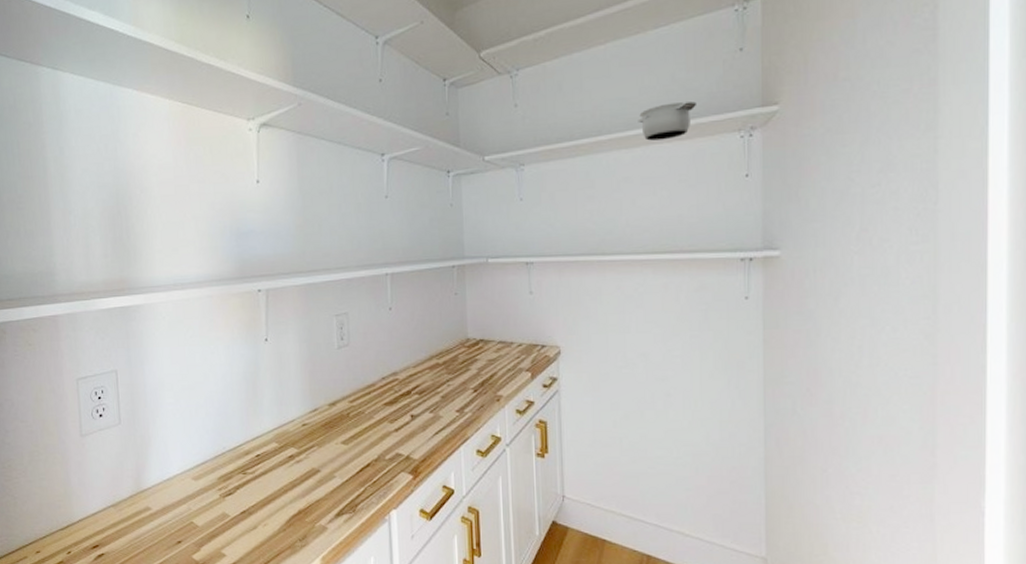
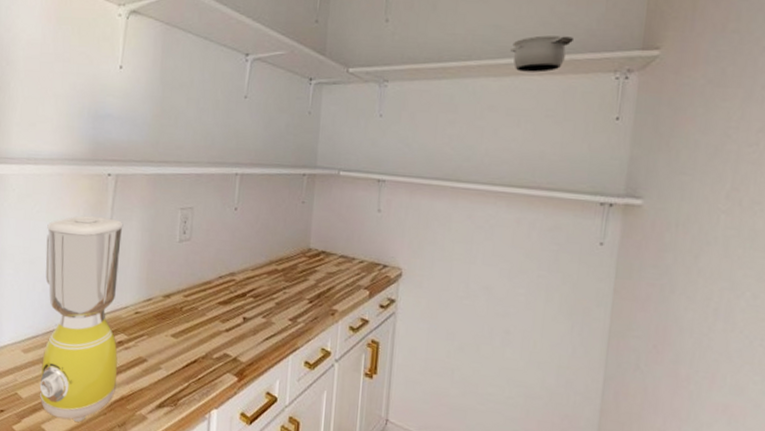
blender: none [203,334,293,542] -> present [39,215,123,422]

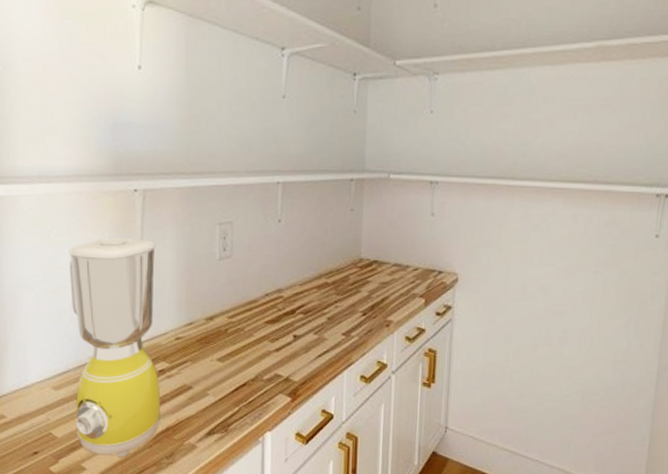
cooking pot: present [510,35,575,73] -> none [566,18,632,59]

